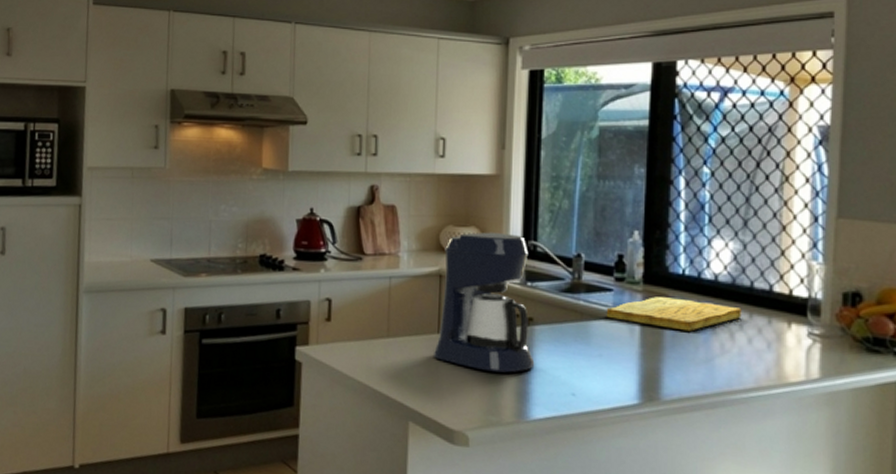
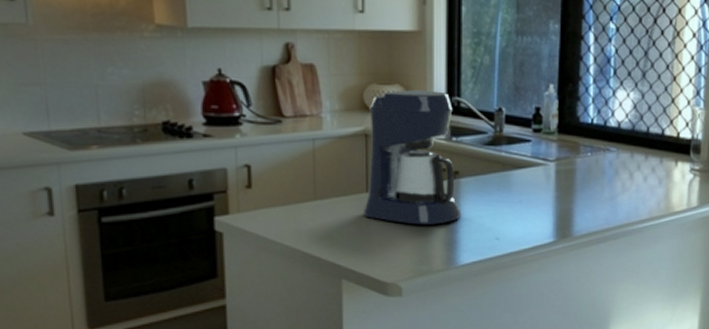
cutting board: present [606,296,742,332] -> none [525,144,639,174]

